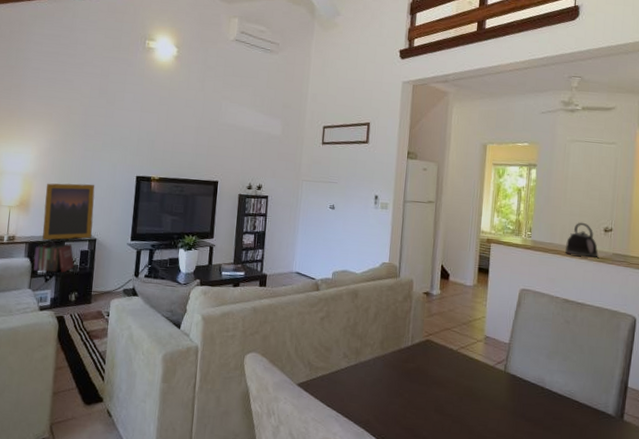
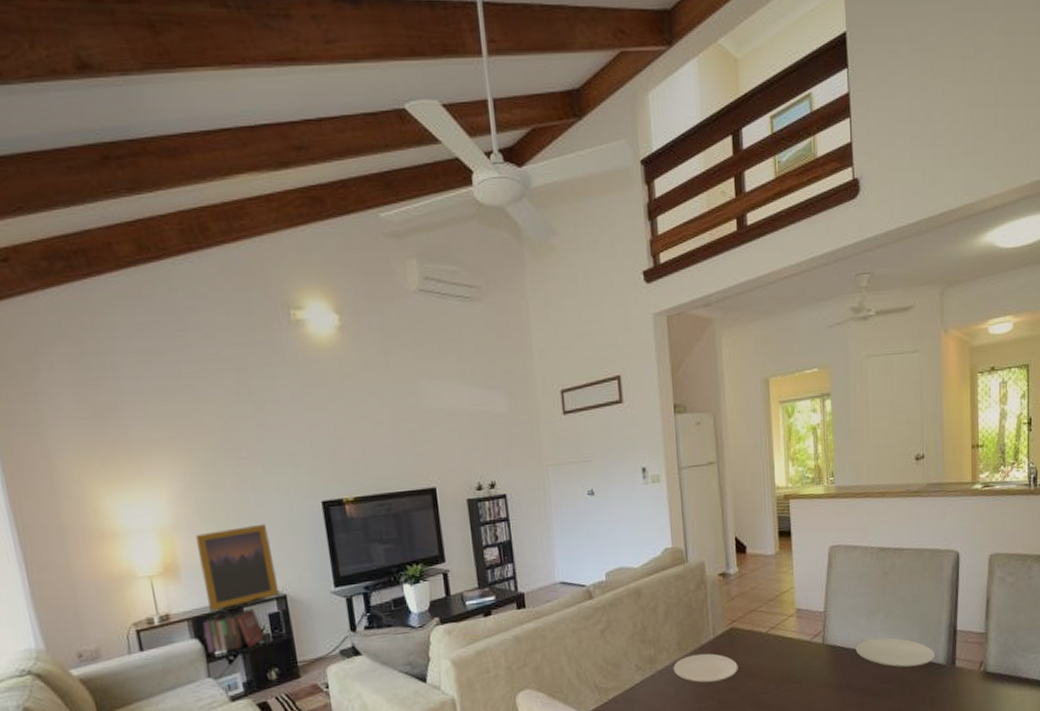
plate: none [373,355,429,383] -> present [673,653,738,683]
plate: none [533,377,606,412] -> present [855,637,936,668]
kettle: present [564,222,599,259] -> none [874,453,912,496]

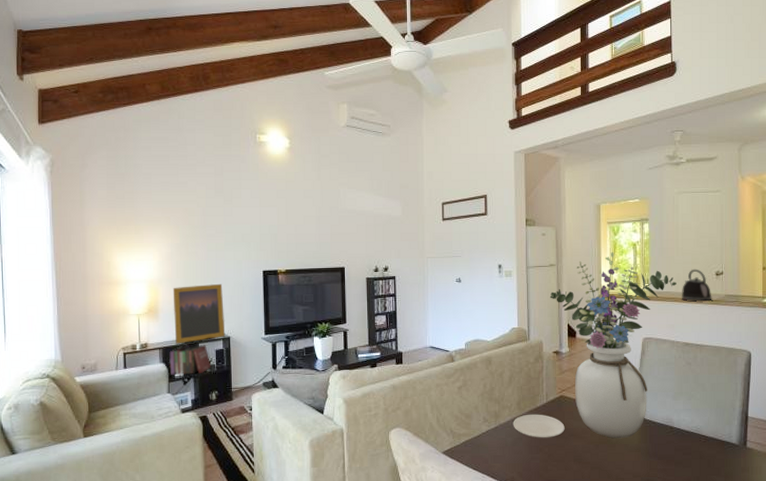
bouquet: none [710,440,868,674] -> present [549,252,677,439]
plate: present [855,637,936,668] -> none [662,416,730,443]
kettle: none [874,453,912,496] -> present [681,269,712,302]

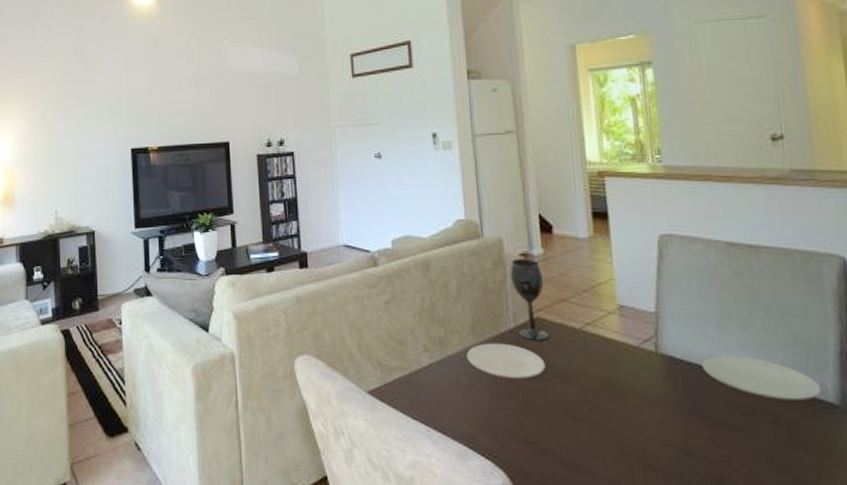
books: present [168,344,212,376] -> none [26,239,74,278]
picture frame: present [173,283,226,344] -> none [30,165,90,239]
wine glass: none [545,355,569,411] -> present [509,258,550,341]
bouquet: present [549,252,677,439] -> none [509,111,707,386]
plate: none [662,416,730,443] -> present [701,355,822,401]
kettle: present [681,269,712,302] -> none [715,131,769,181]

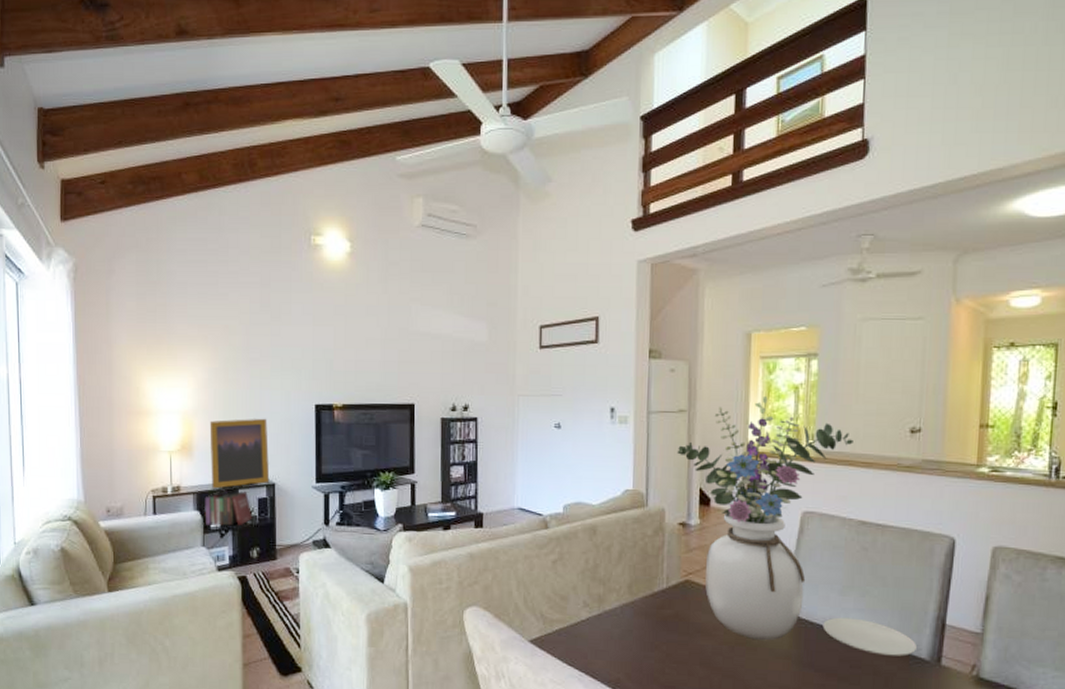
books: none [26,239,74,278] -> present [203,490,253,527]
picture frame: none [30,165,90,239] -> present [209,418,270,489]
plate: present [466,343,546,379] -> none [621,600,690,633]
bouquet: none [509,111,707,386] -> present [677,397,853,641]
wine glass: present [509,258,550,341] -> none [667,527,697,600]

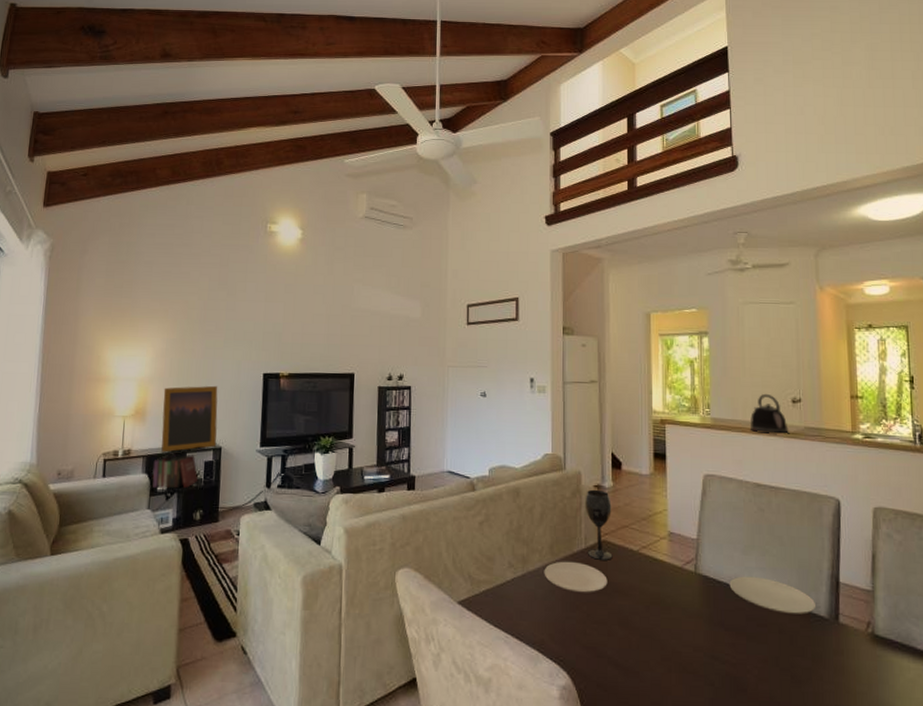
plate: none [621,600,690,633] -> present [544,561,608,593]
wine glass: none [667,527,697,600] -> present [584,489,613,560]
bouquet: present [677,397,853,641] -> none [590,369,744,600]
kettle: none [858,423,903,468] -> present [749,393,789,434]

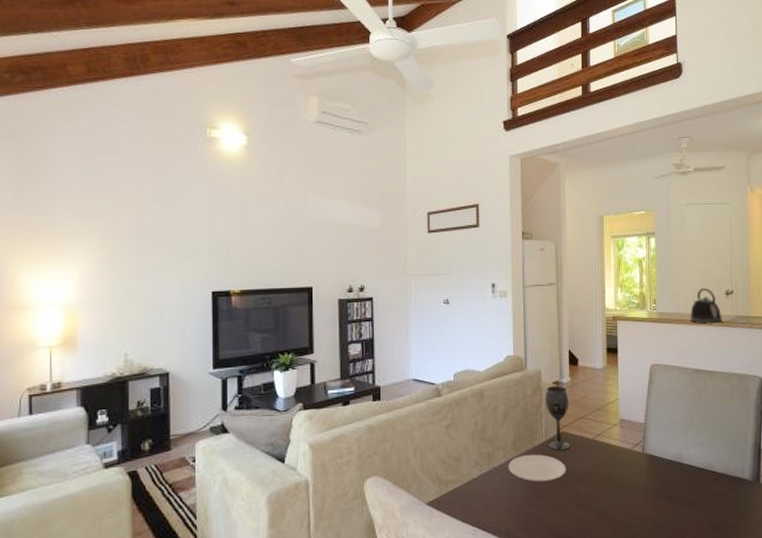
books: present [151,453,199,489] -> none [88,382,145,422]
picture frame: present [161,385,218,453] -> none [96,307,163,383]
plate: present [729,576,817,615] -> none [671,451,743,481]

